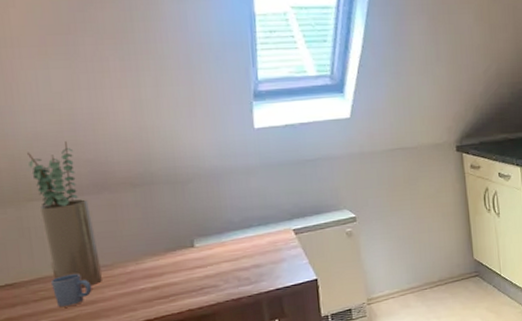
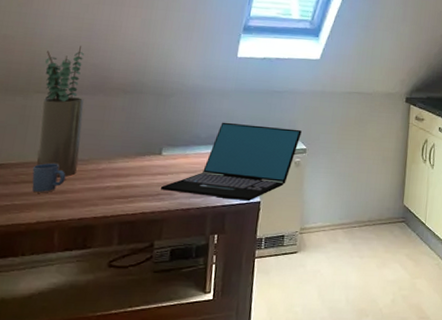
laptop: none [202,197,347,284] -> present [160,122,302,202]

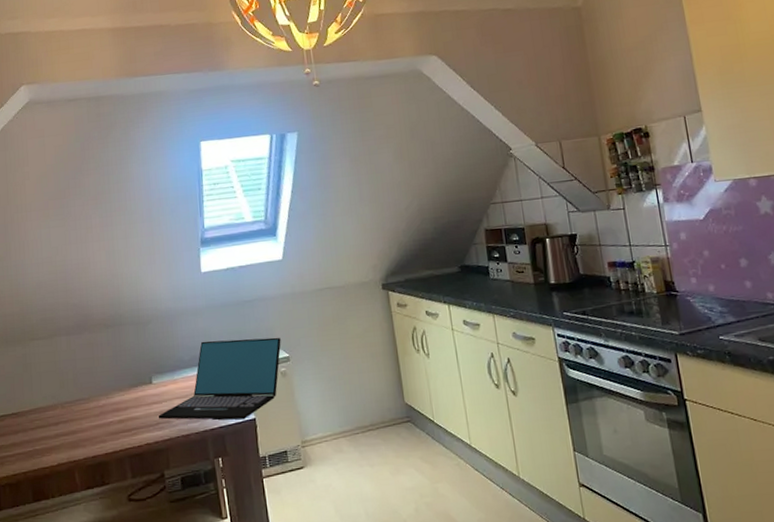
mug: present [32,162,66,193] -> none [43,405,73,436]
vase: present [36,46,85,179] -> none [32,288,82,420]

